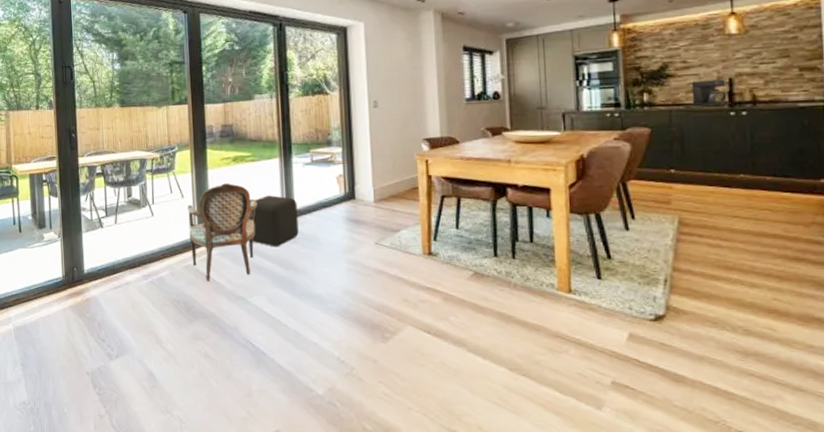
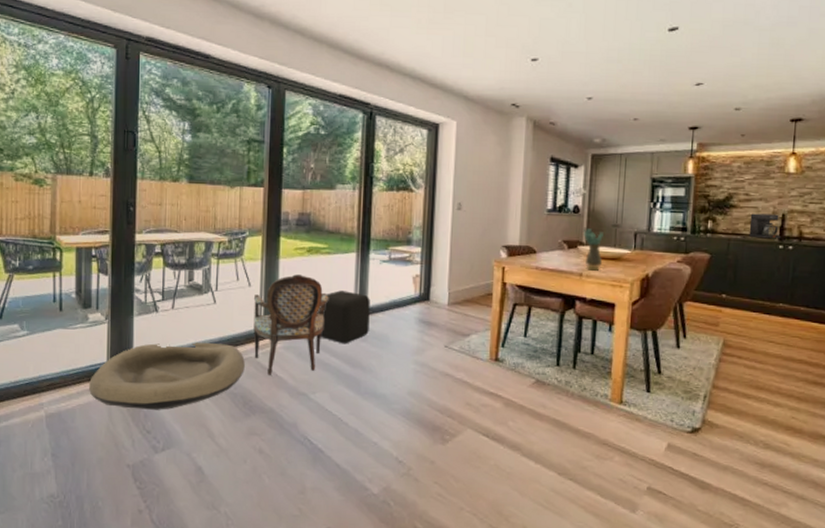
dog bed: none [48,253,185,319] -> present [89,342,245,410]
vase: none [505,112,532,156] -> present [582,227,605,271]

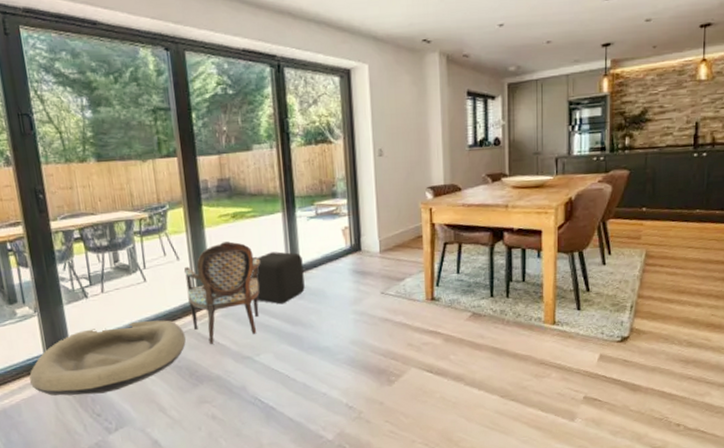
vase: present [582,227,605,271] -> none [505,158,527,201]
coffee maker: present [749,213,780,239] -> none [665,123,695,149]

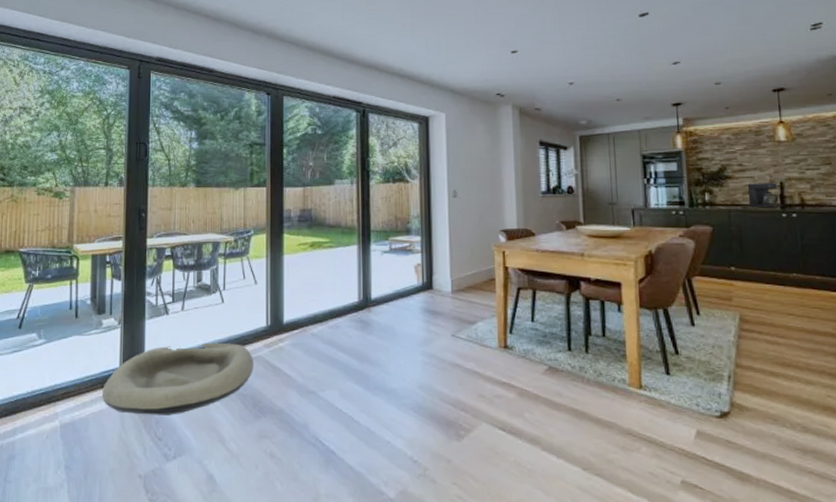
armchair: present [183,241,261,344] -> none [260,270,333,374]
cube: present [250,251,305,305] -> none [322,283,375,338]
coffee maker: none [665,123,695,149] -> present [747,183,782,208]

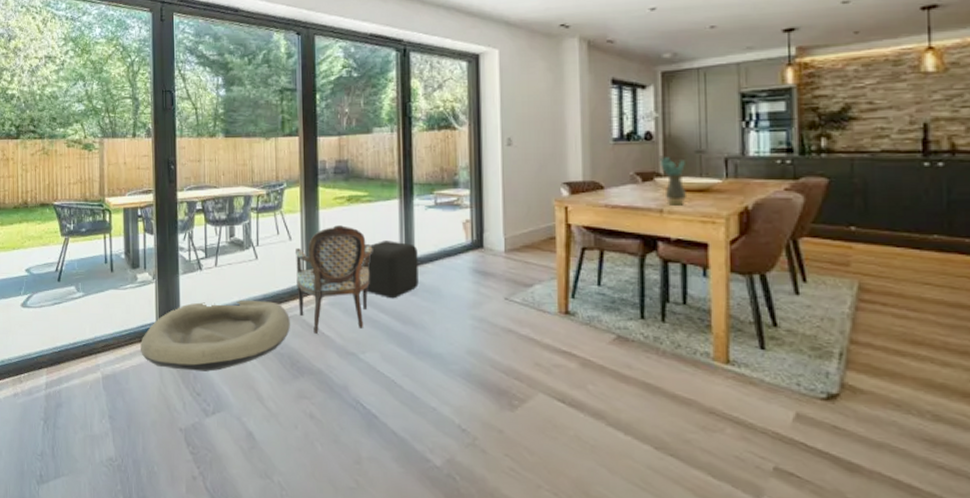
armchair: none [260,270,333,374] -> present [295,225,373,334]
cube: none [322,283,375,338] -> present [361,241,419,299]
vase: none [579,207,603,250] -> present [658,156,688,205]
coffee maker: present [747,183,782,208] -> none [878,124,924,155]

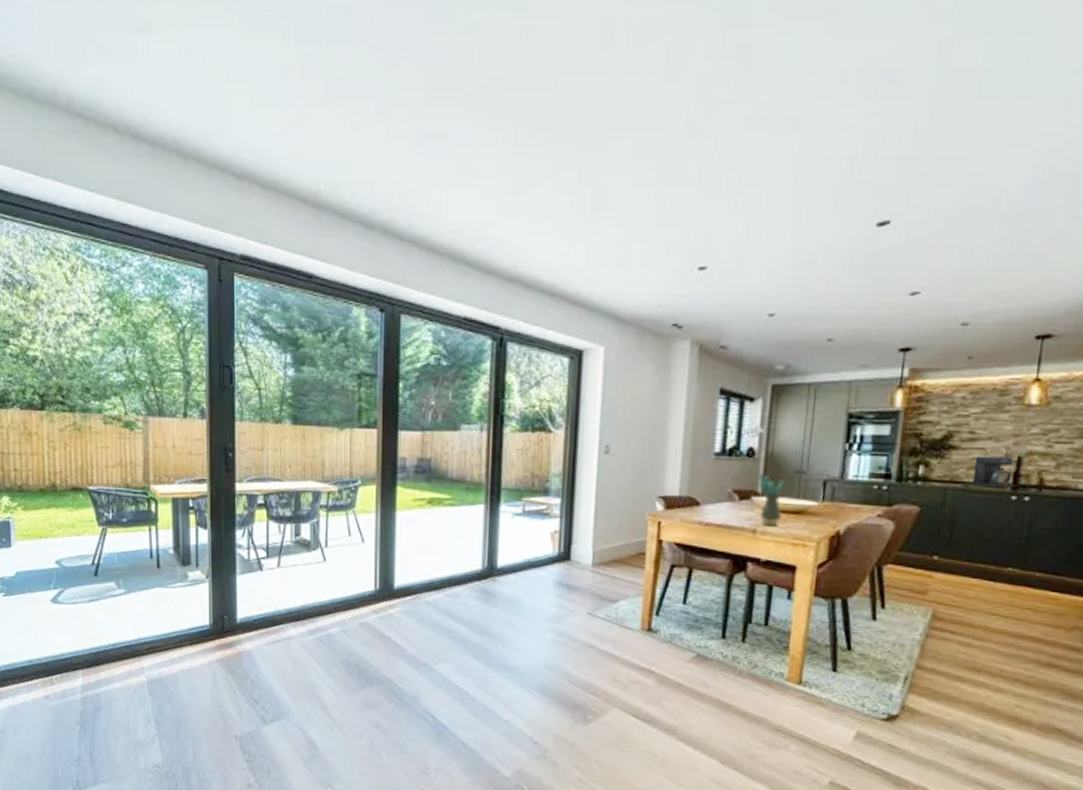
dog bed: present [141,300,290,372] -> none [191,604,359,678]
armchair: present [295,225,373,334] -> none [367,529,453,642]
cube: present [361,241,419,299] -> none [439,548,501,610]
coffee maker: none [878,124,924,155] -> present [971,456,1014,488]

